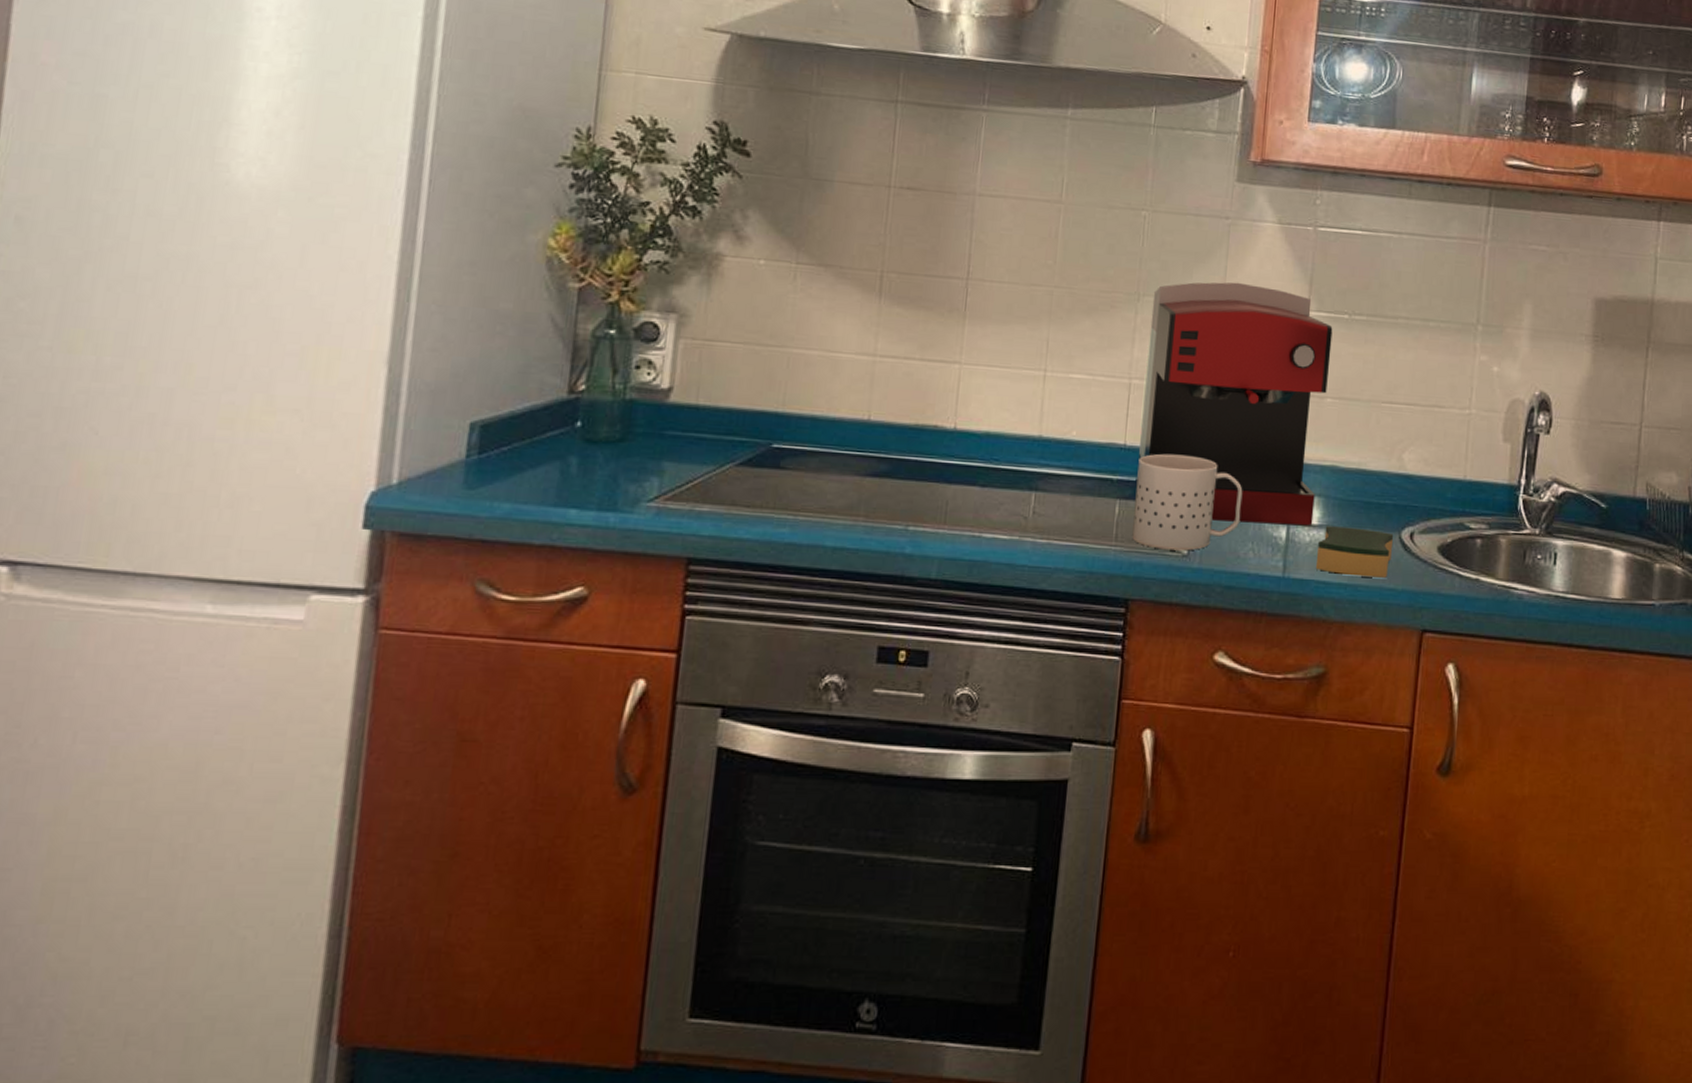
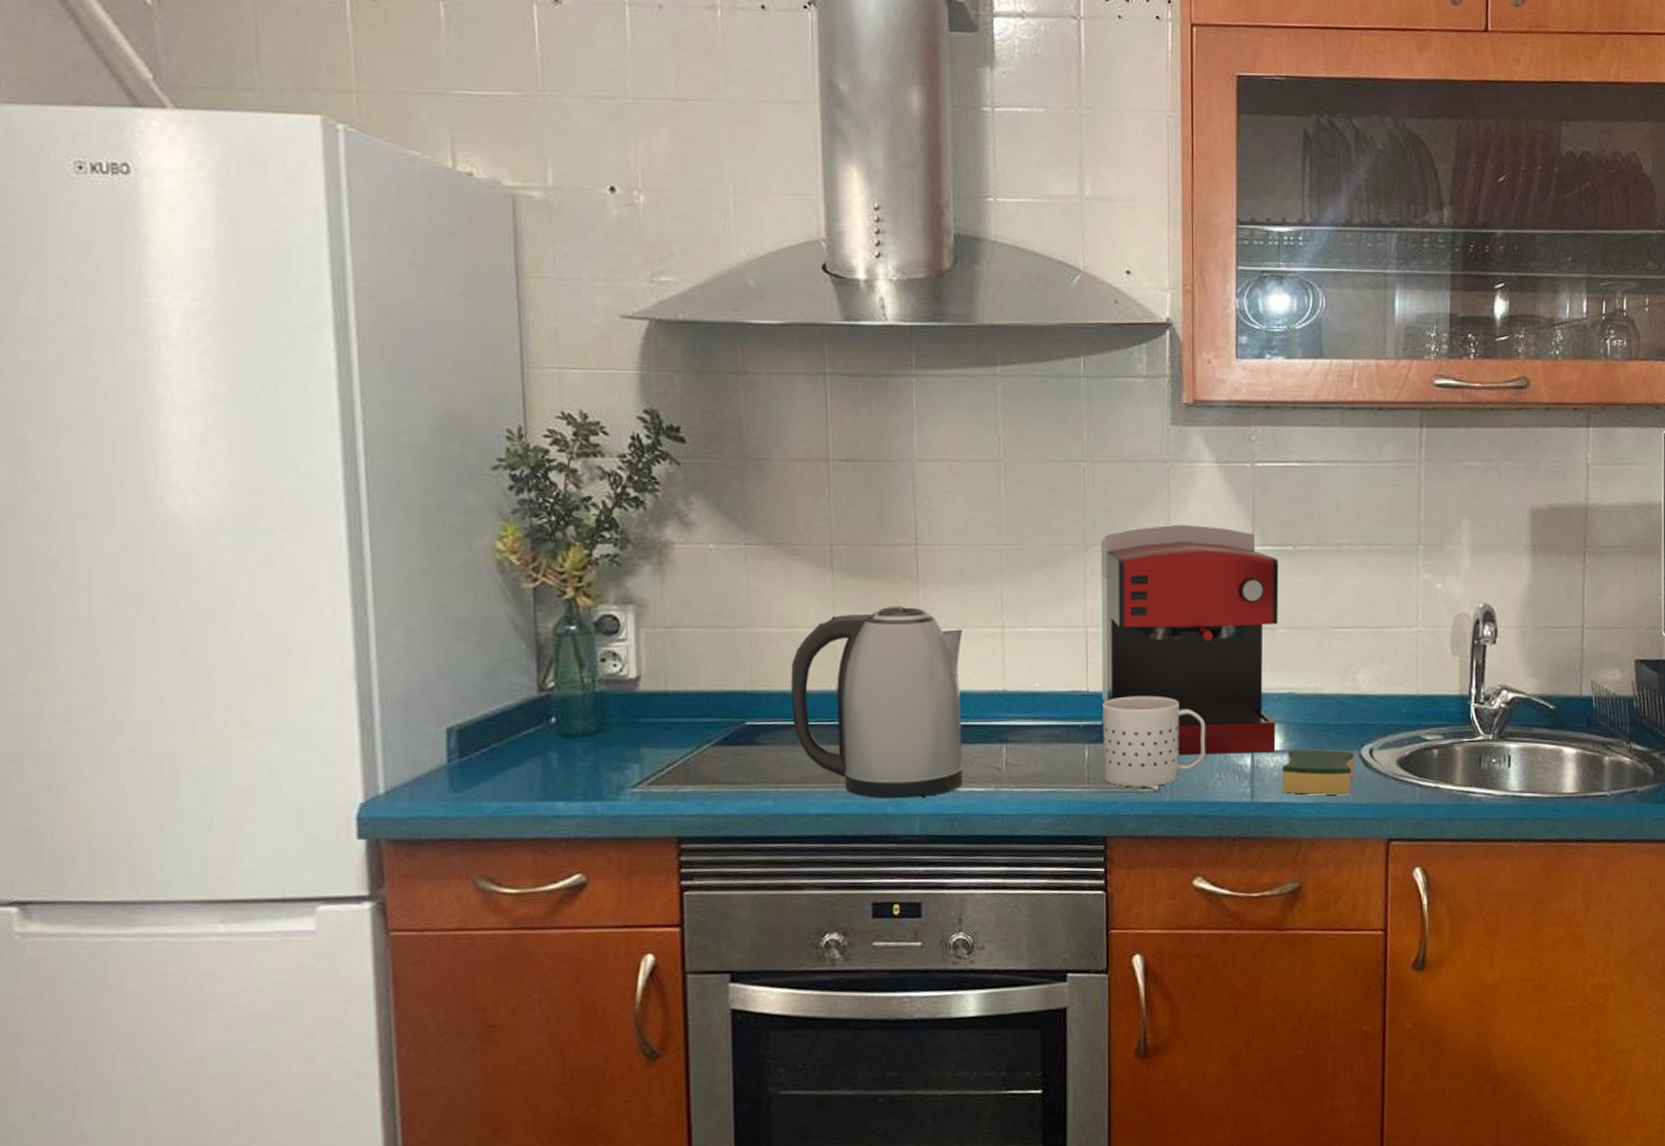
kettle: none [820,338,1005,540] -> present [791,605,964,800]

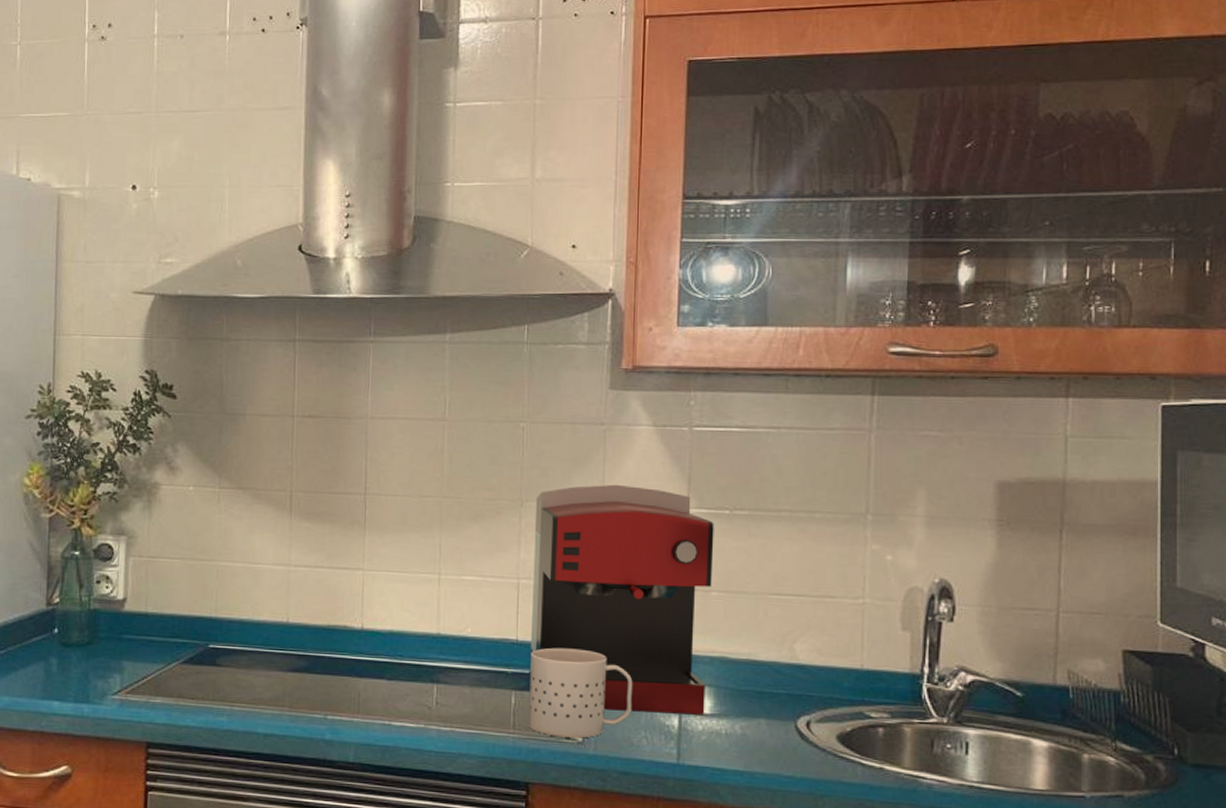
kettle: present [791,605,964,800] -> none [248,548,403,728]
sponge: present [1282,749,1354,795] -> none [710,715,790,766]

